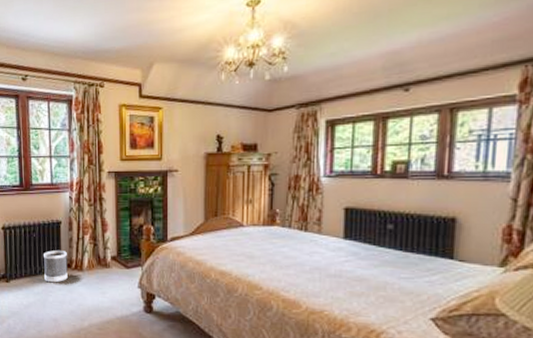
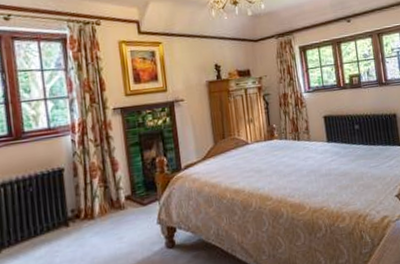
wastebasket: present [44,250,68,283] -> none [44,200,77,242]

